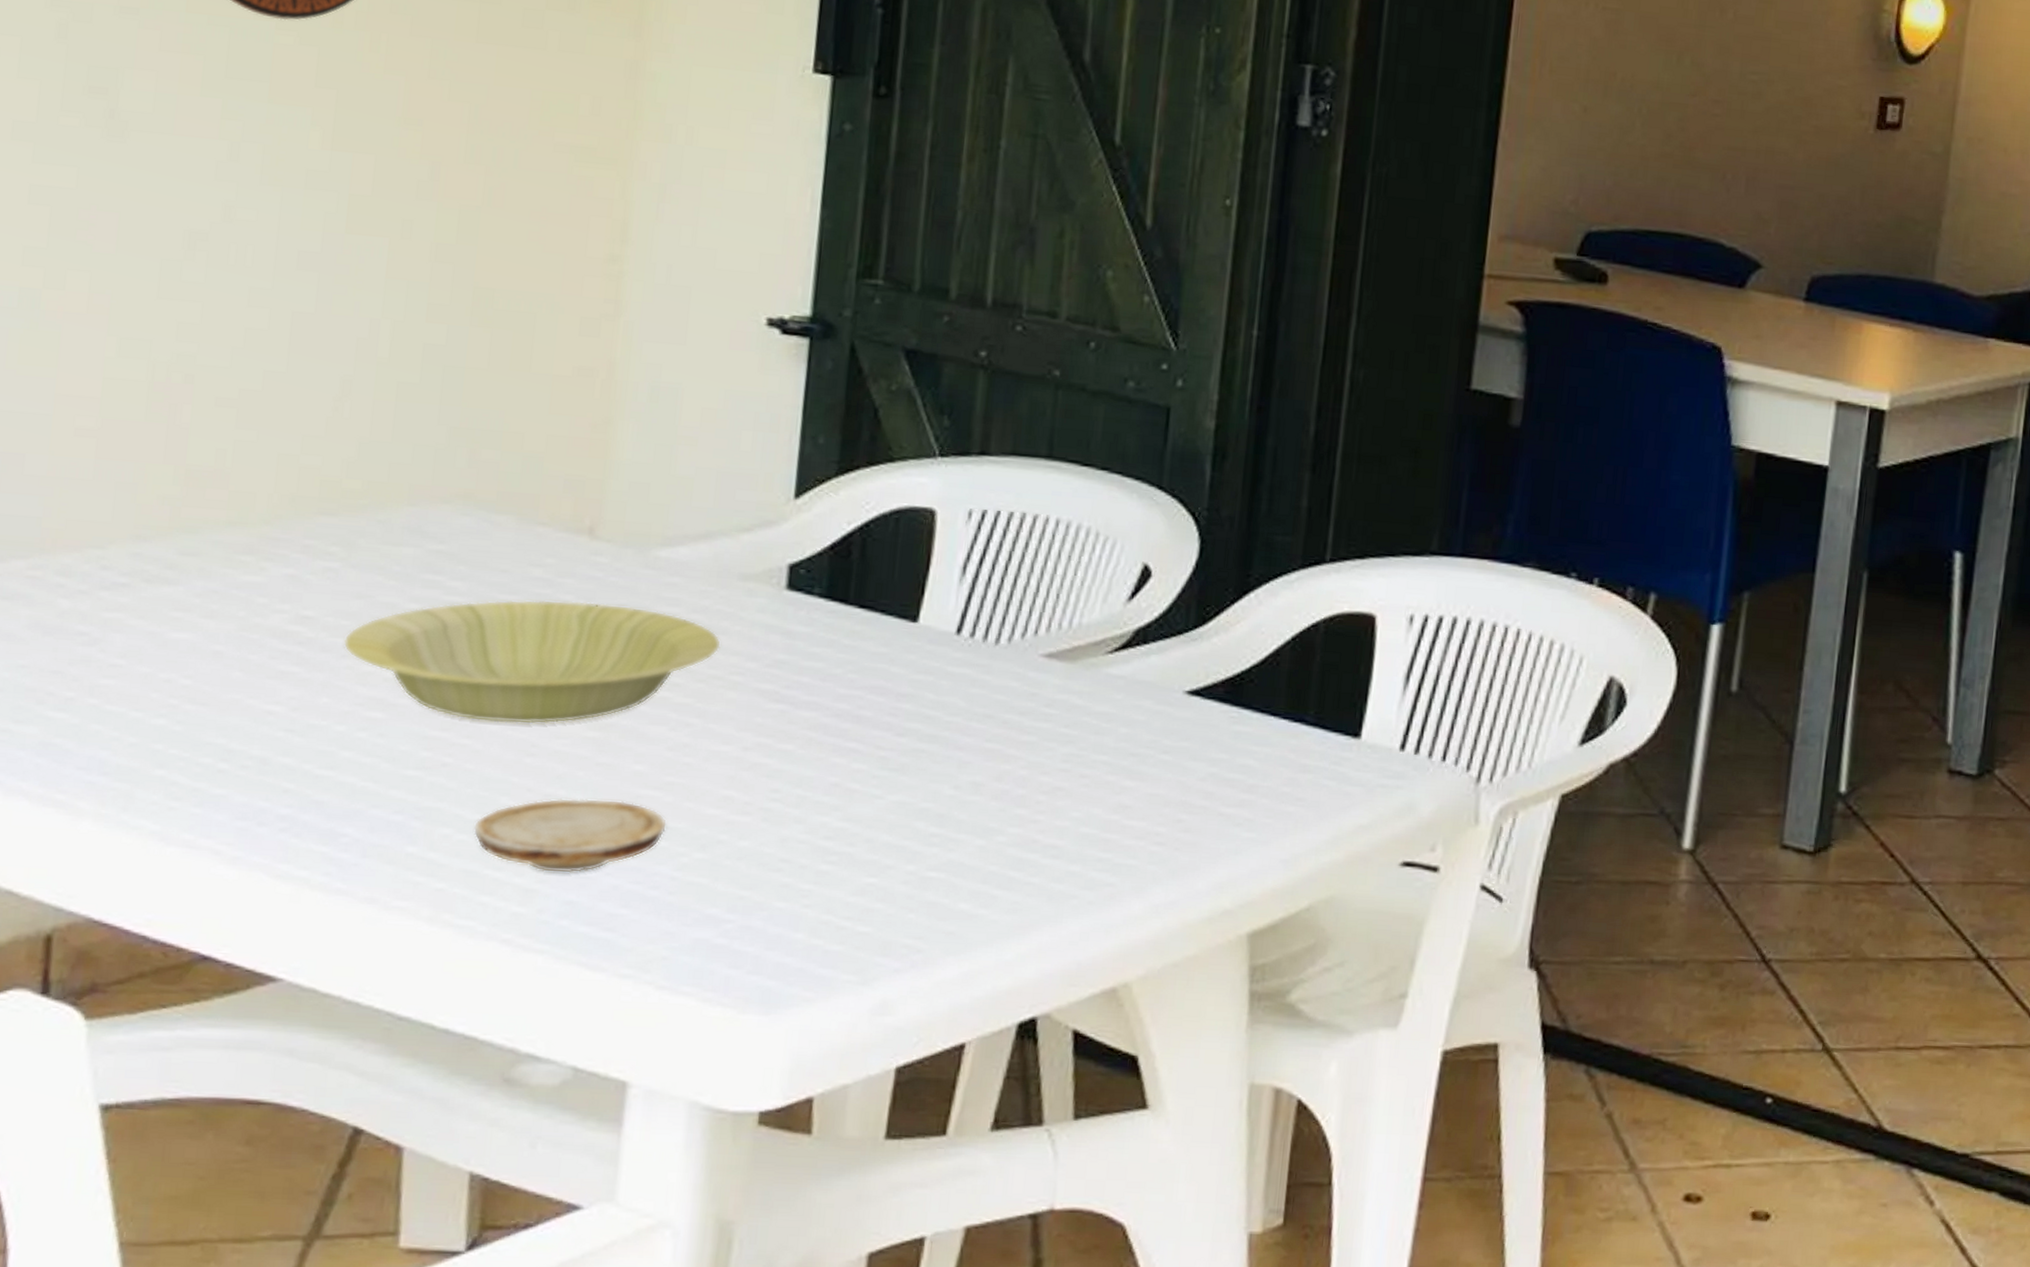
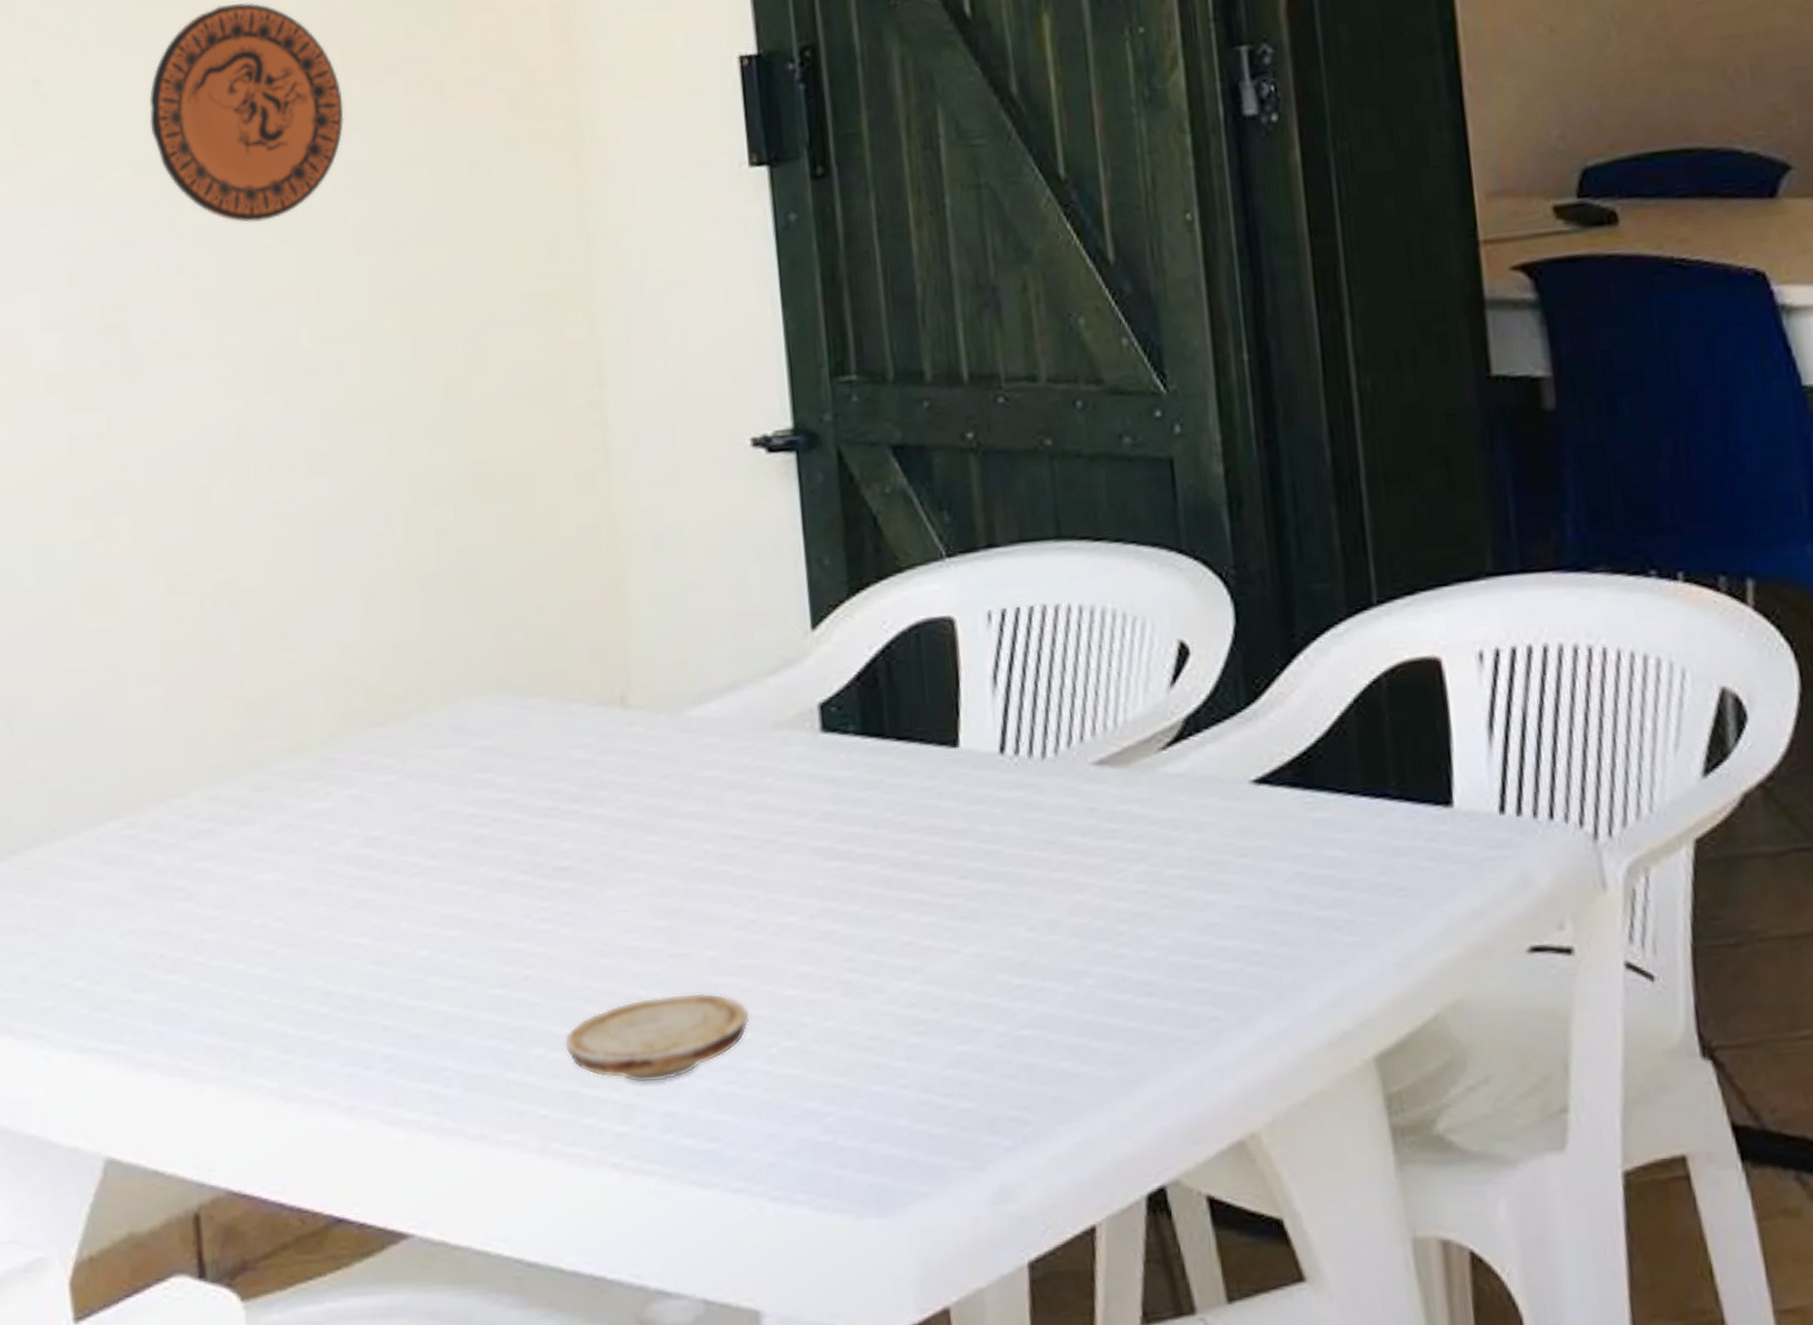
bowl: present [343,599,720,725] -> none [412,776,768,926]

